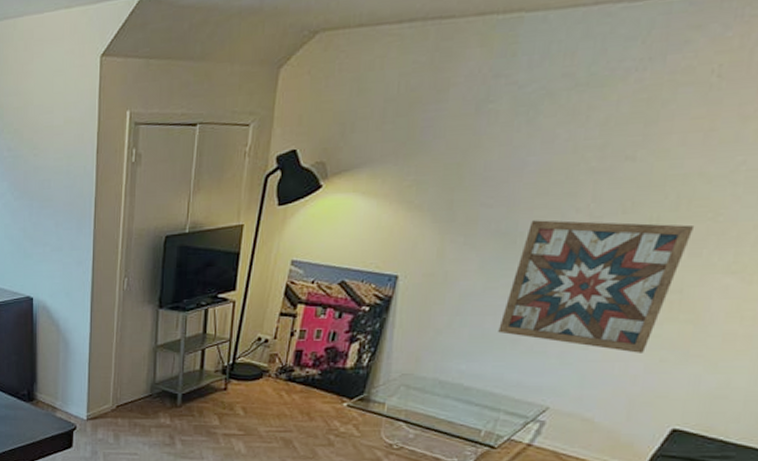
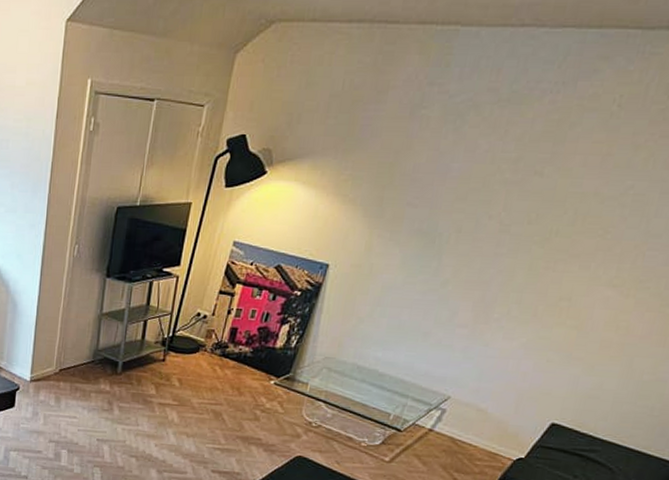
wall art: present [498,220,695,353] -> none [412,223,587,353]

